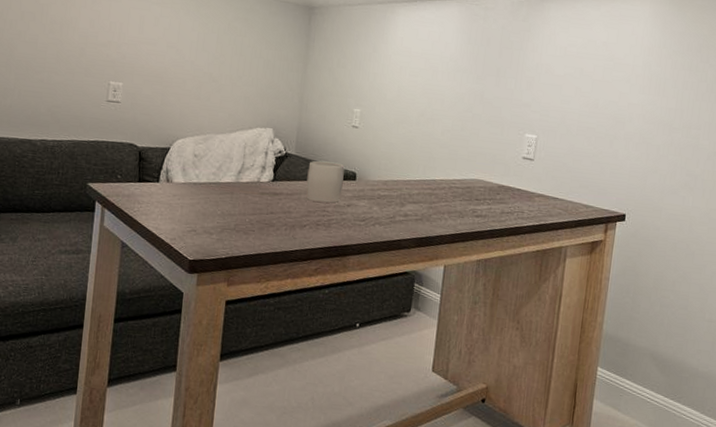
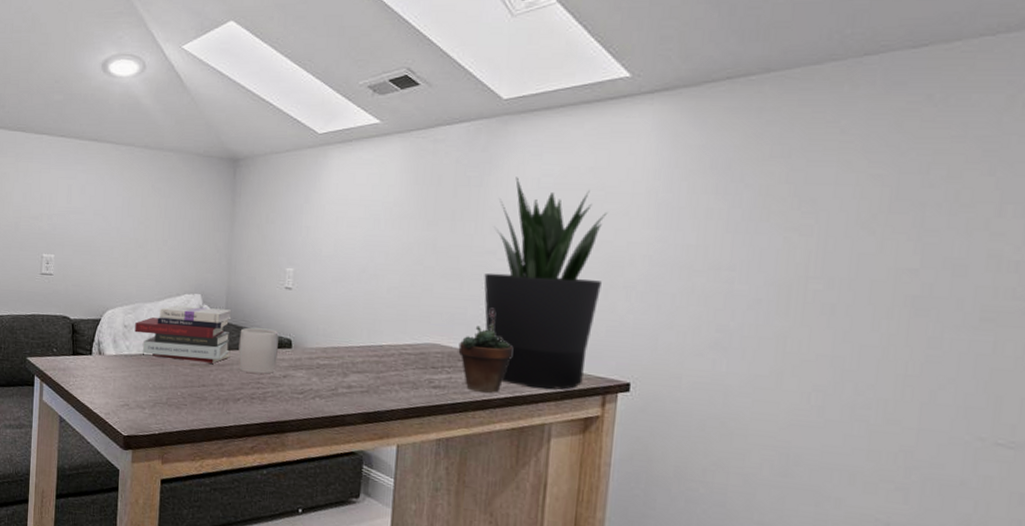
books: none [205,138,301,193] -> present [135,305,232,364]
succulent plant: none [497,151,541,222] -> present [458,307,514,394]
planter: none [519,44,615,219] -> present [484,177,608,390]

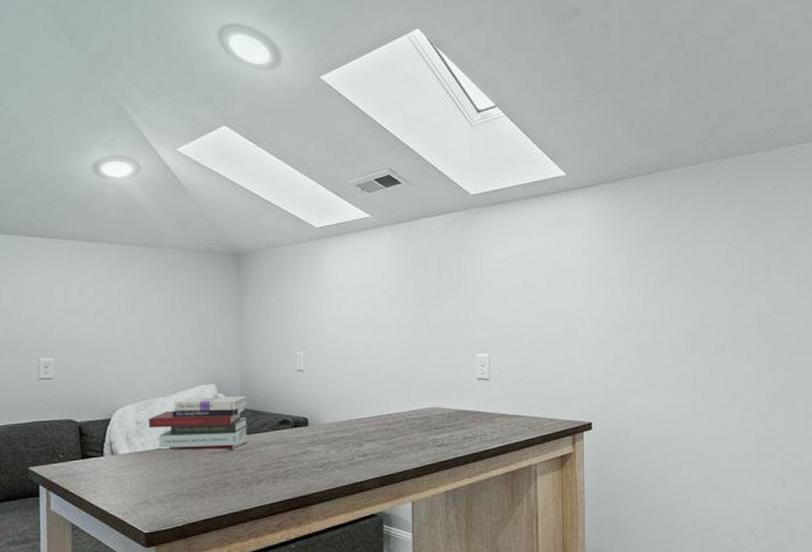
mug: present [238,327,279,374] -> none [257,410,296,454]
succulent plant: present [458,307,514,394] -> none [455,371,500,446]
planter: present [484,177,608,390] -> none [470,259,562,435]

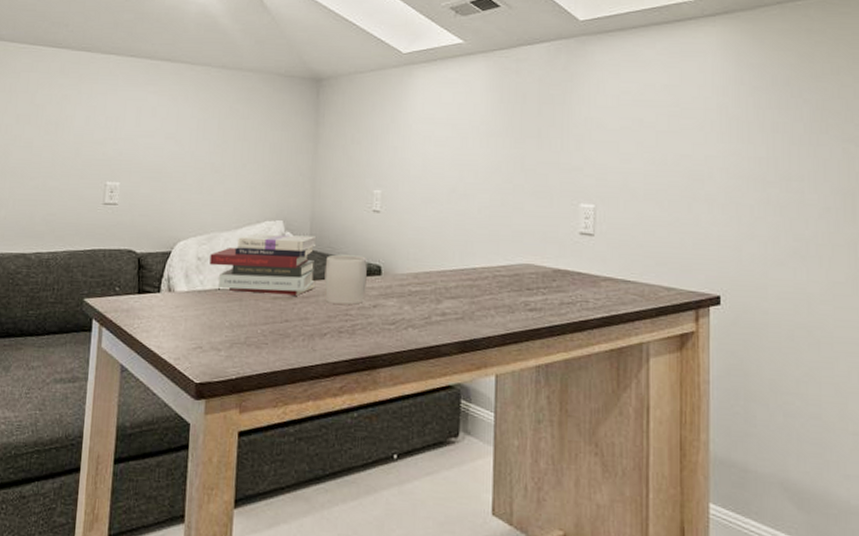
mug: none [257,410,296,454] -> present [324,254,367,305]

